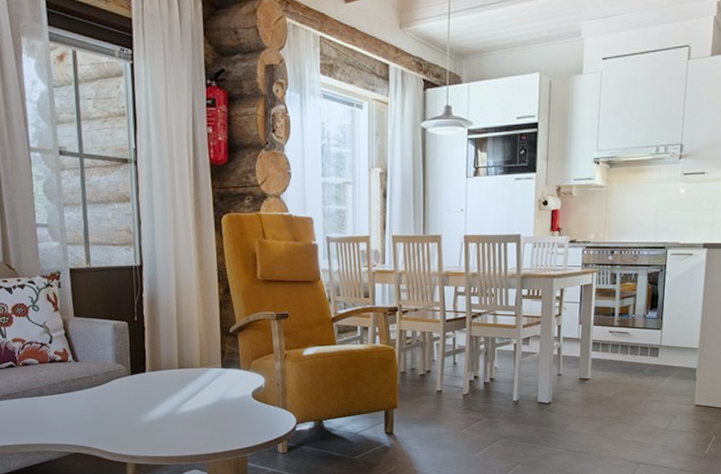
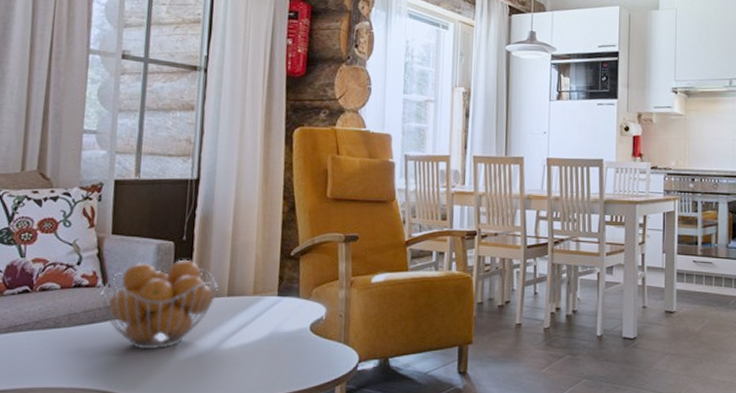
fruit basket: none [71,337,170,414] -> present [99,259,218,350]

